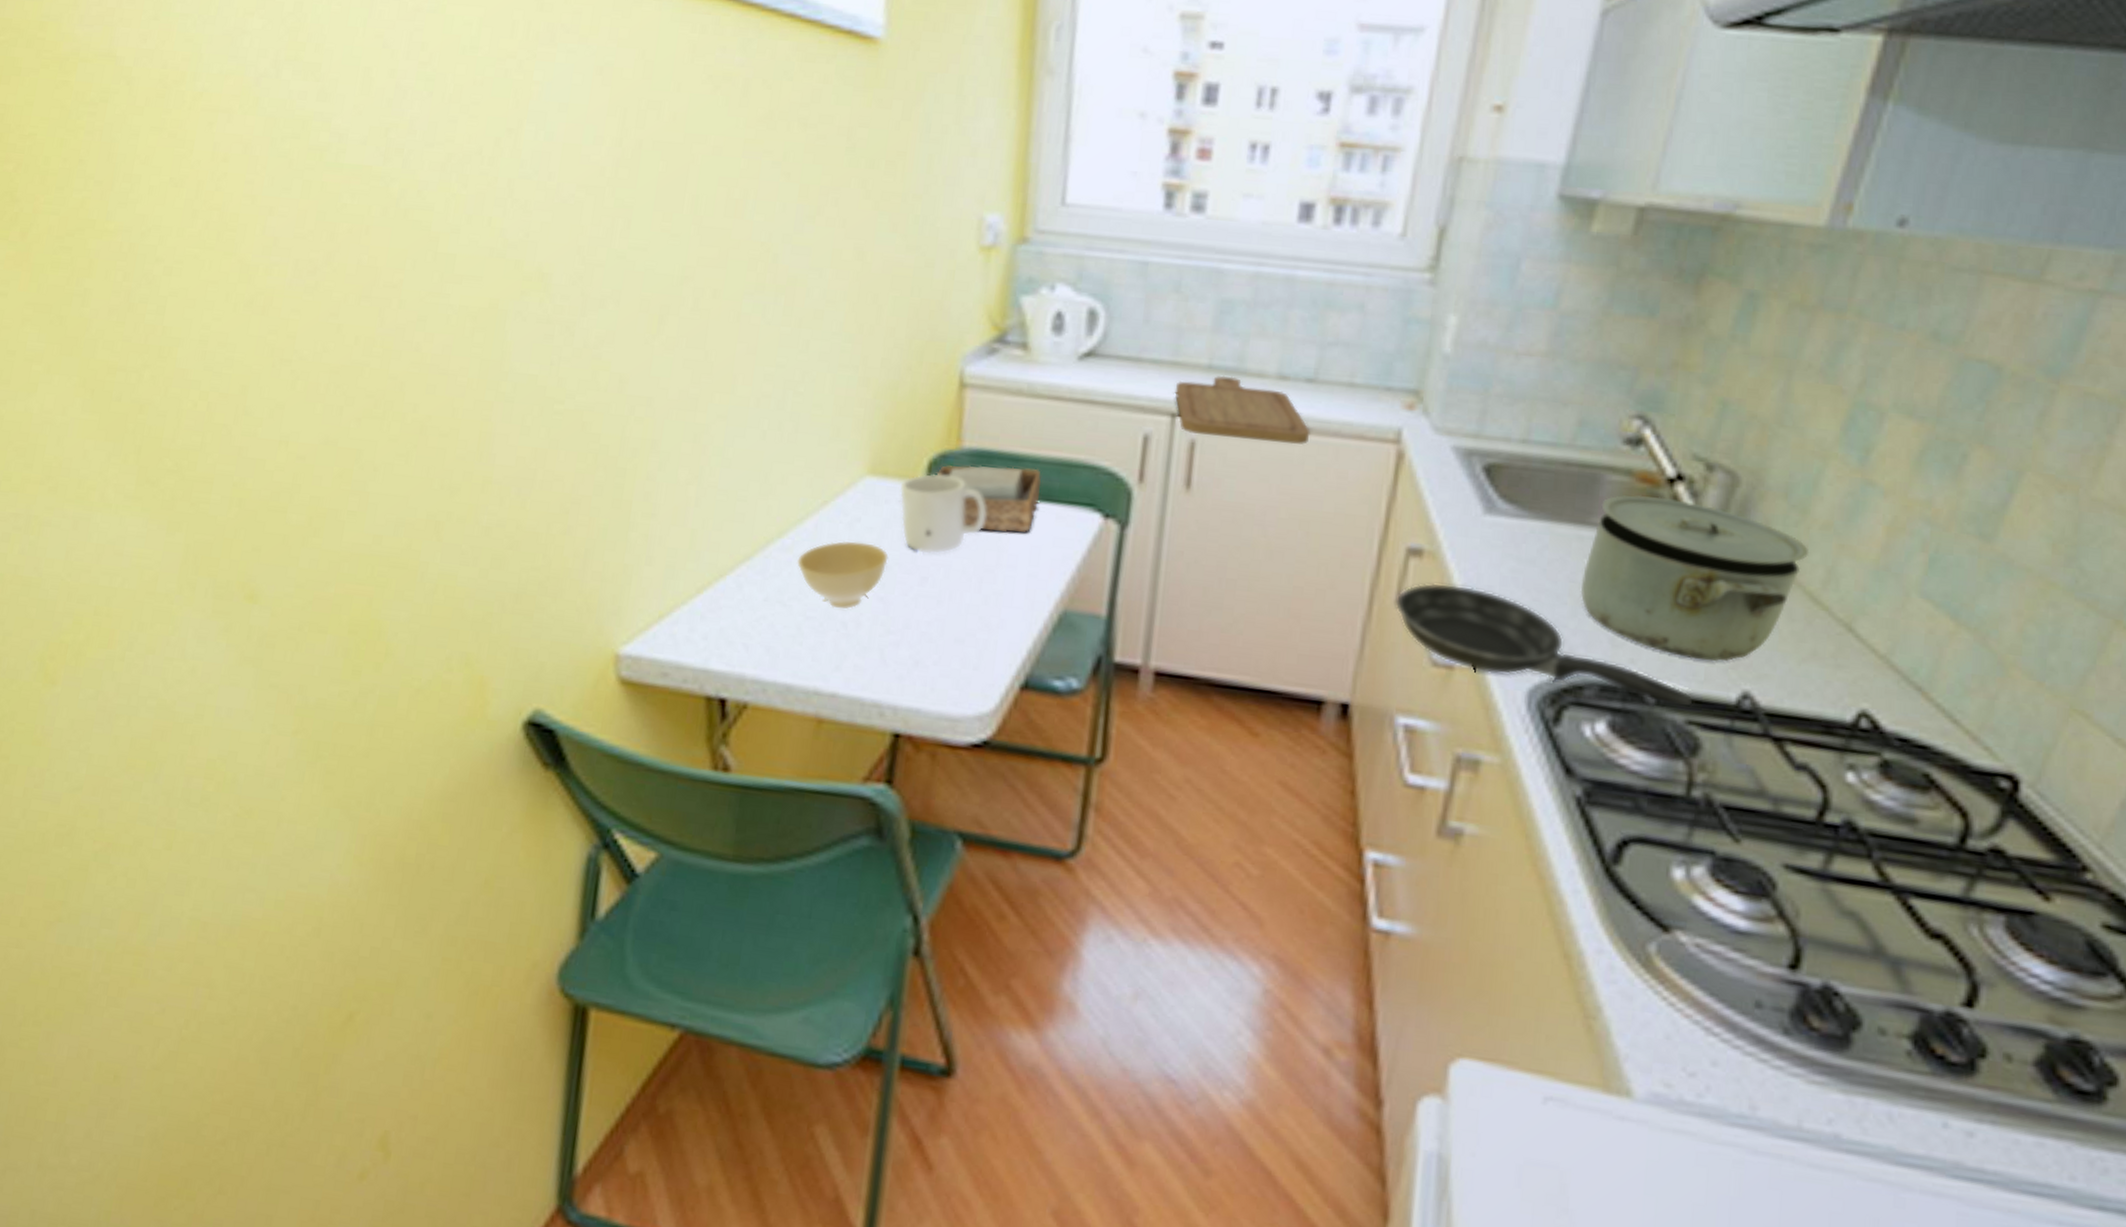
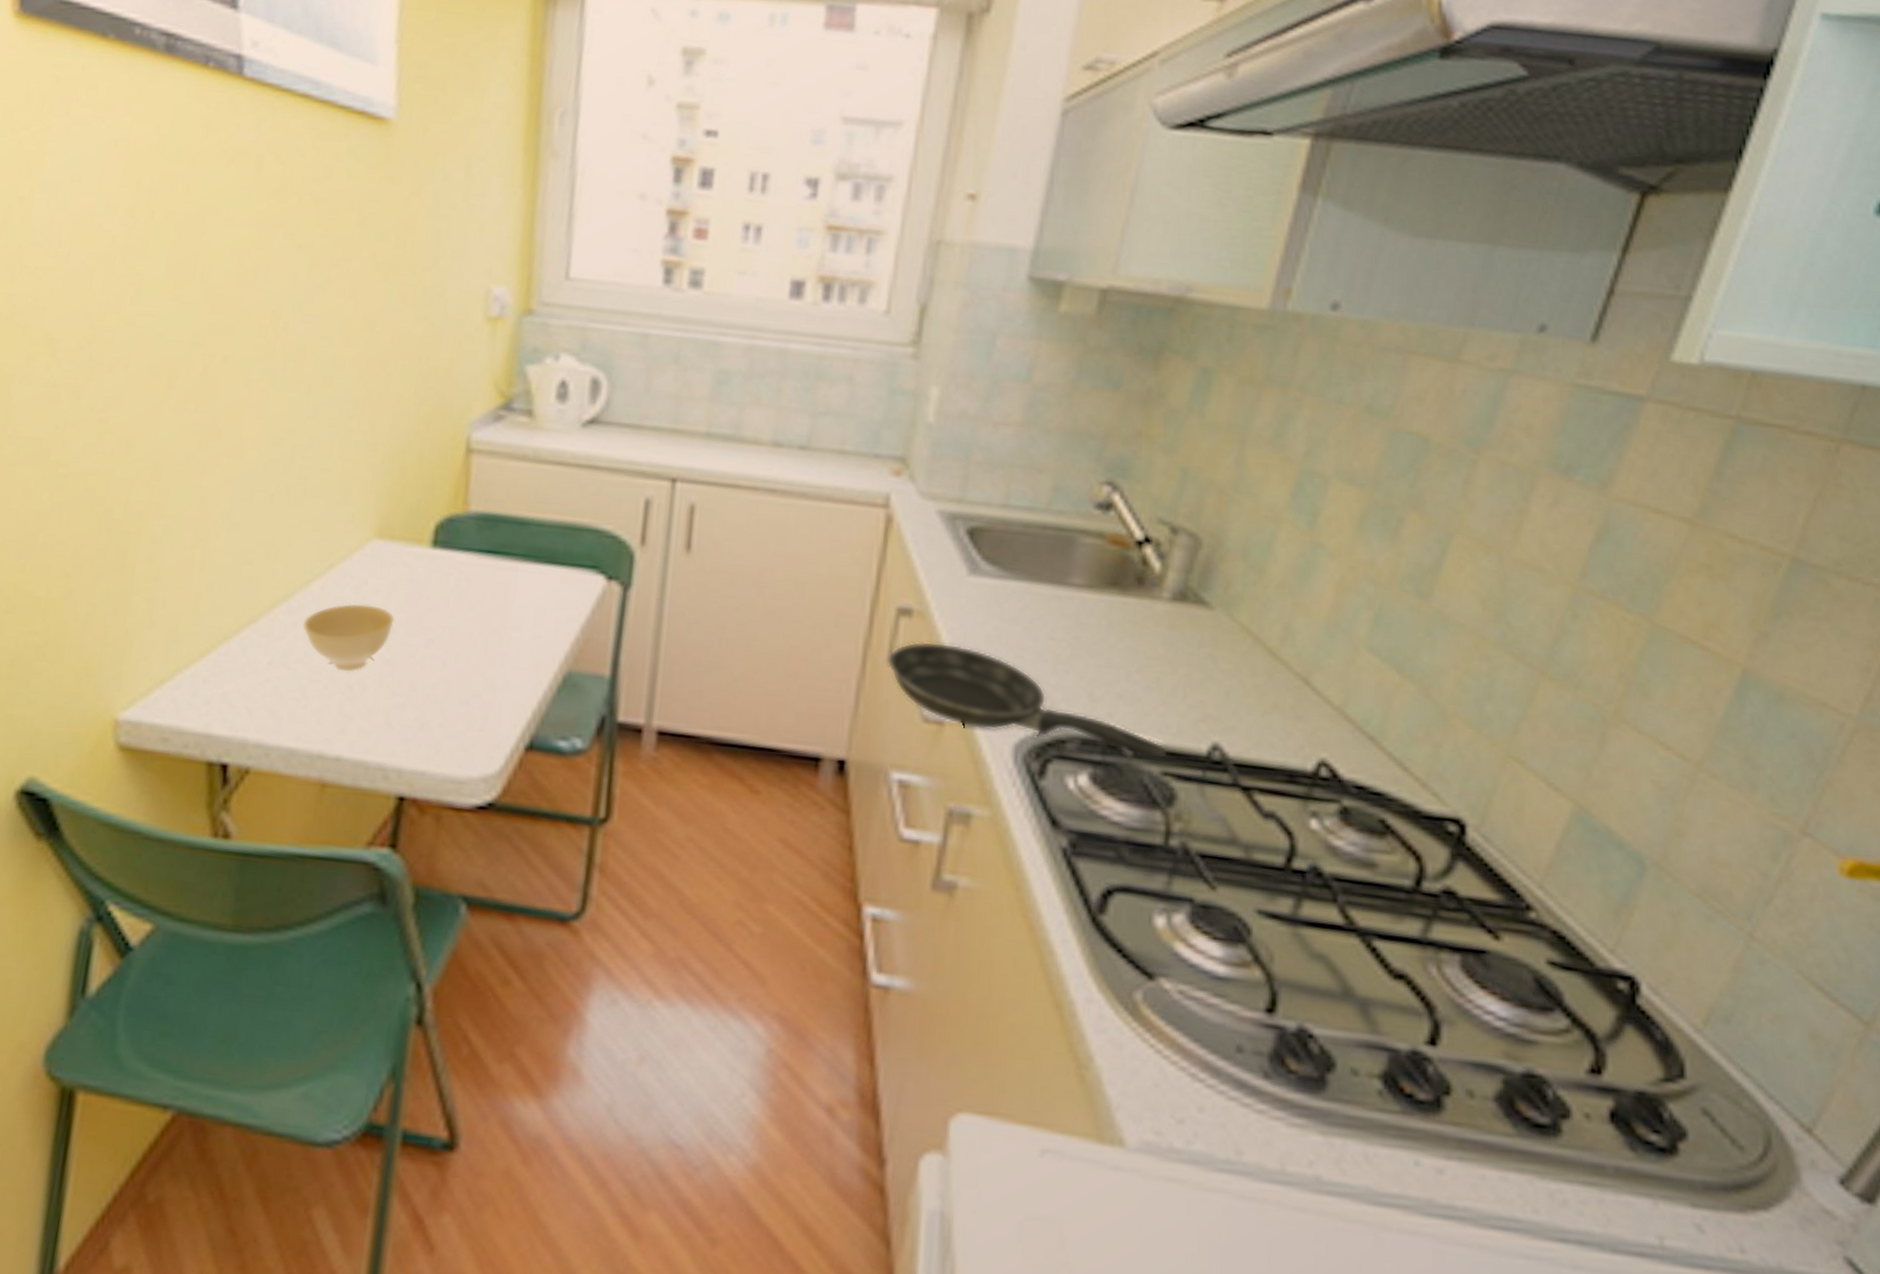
mug: present [899,473,987,554] -> none [406,536,493,616]
napkin holder: present [936,465,1042,533] -> none [443,528,546,595]
chopping board: present [1174,375,1311,445] -> none [674,442,804,509]
saucepan: present [1580,495,1808,662] -> none [1060,556,1266,715]

